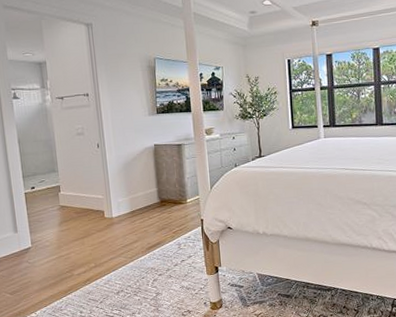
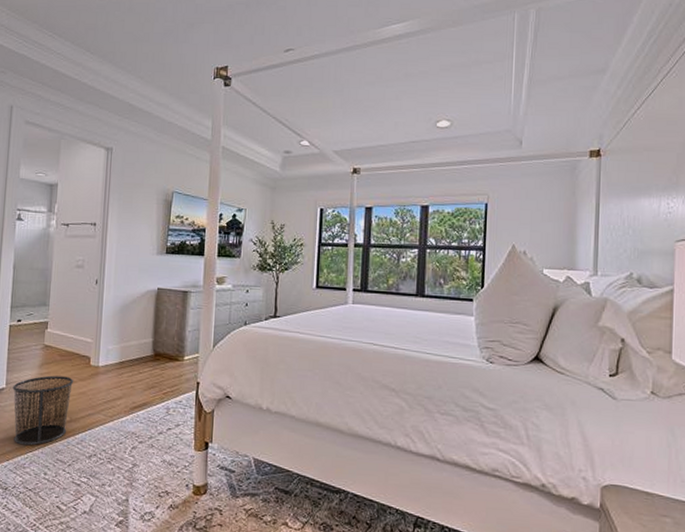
waste bin: none [38,230,94,292] -> present [12,375,74,446]

